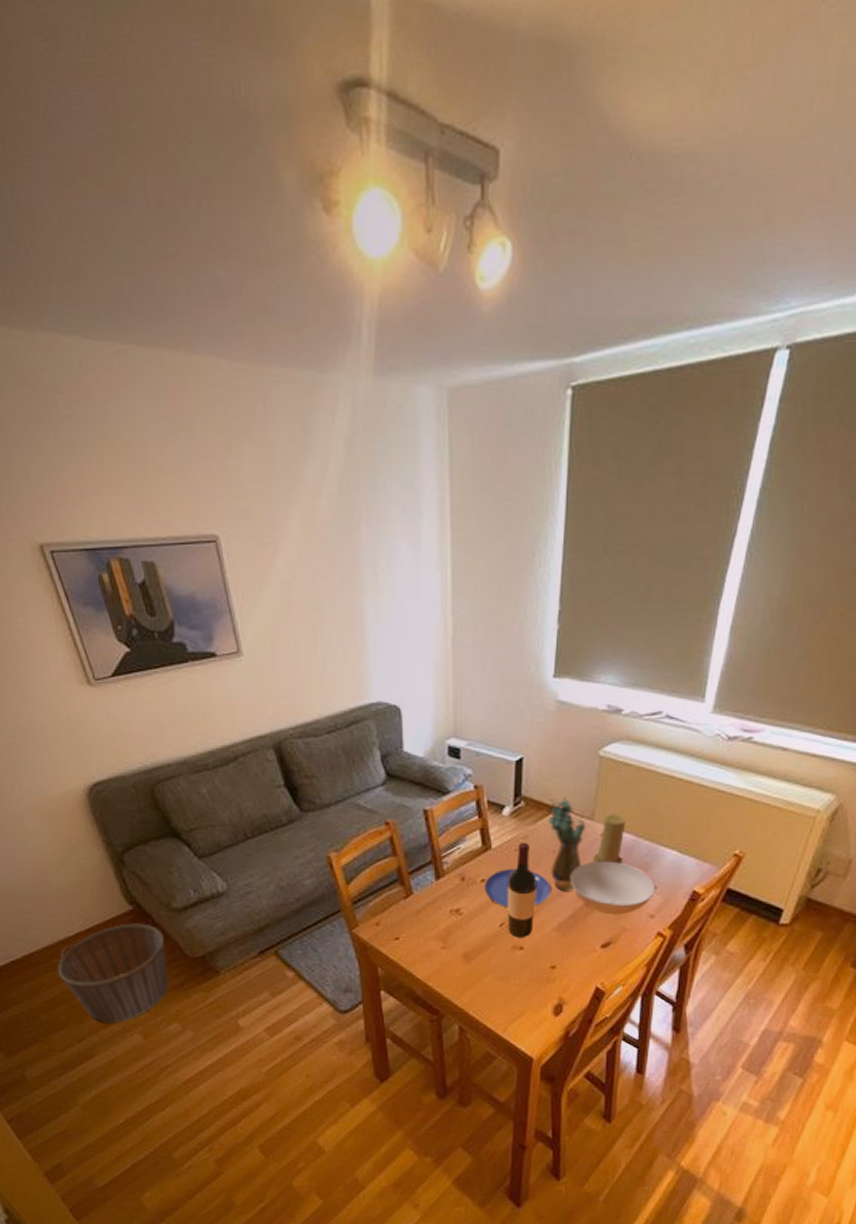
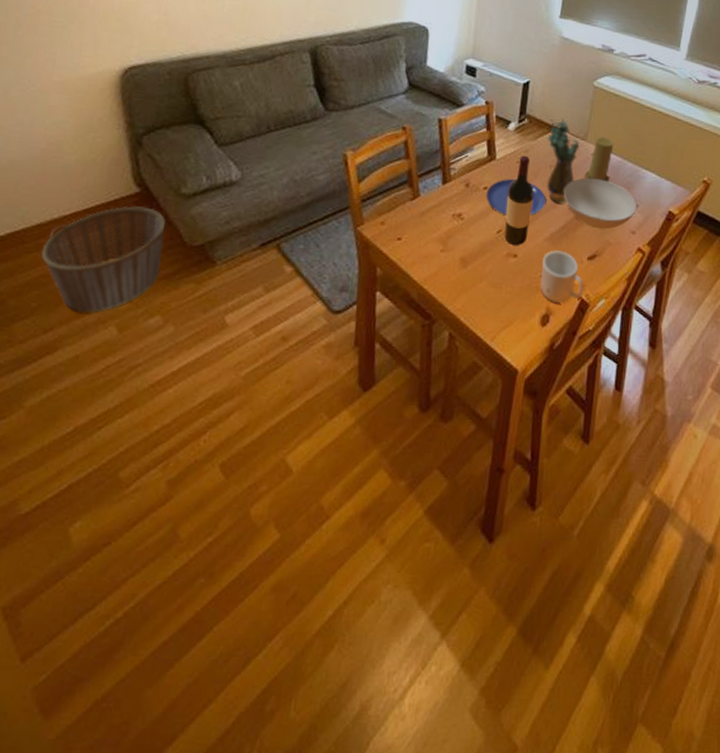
mug: none [550,940,599,992] -> present [539,250,584,303]

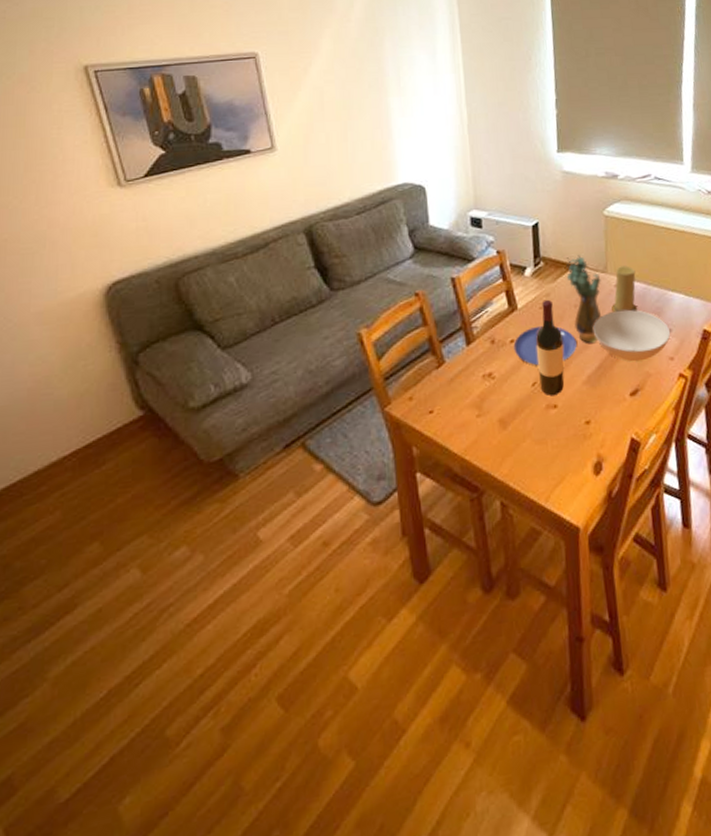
basket: present [41,206,167,314] -> none [43,430,178,560]
mug: present [539,250,584,303] -> none [583,392,632,448]

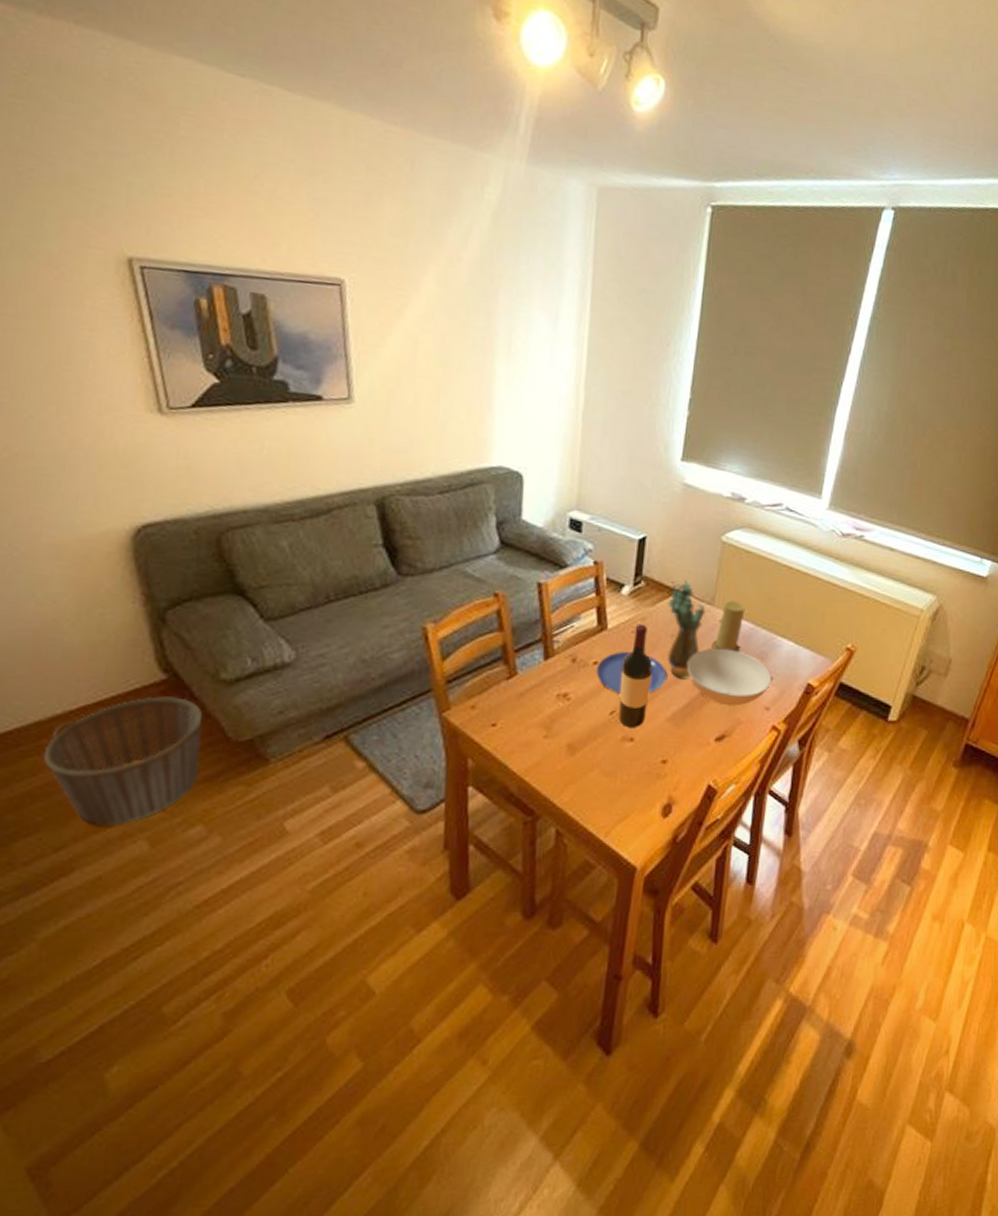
basket: none [43,430,178,560] -> present [43,696,204,827]

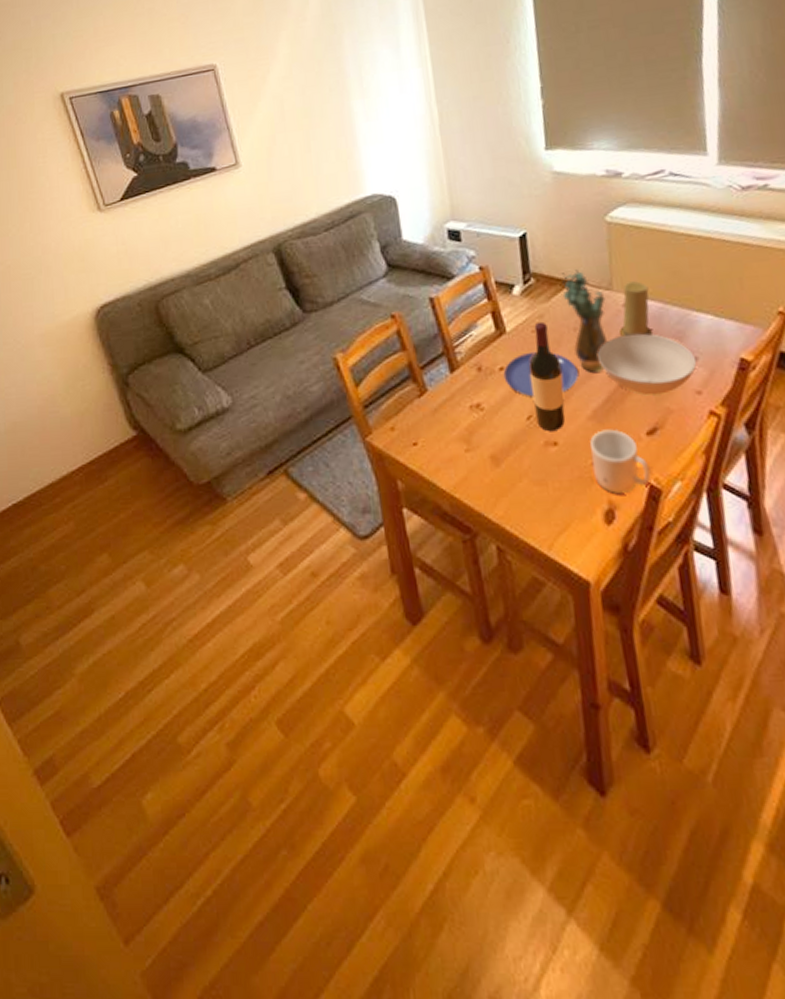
basket: present [43,696,204,827] -> none [58,450,173,570]
mug: none [660,732,712,790] -> present [589,429,651,494]

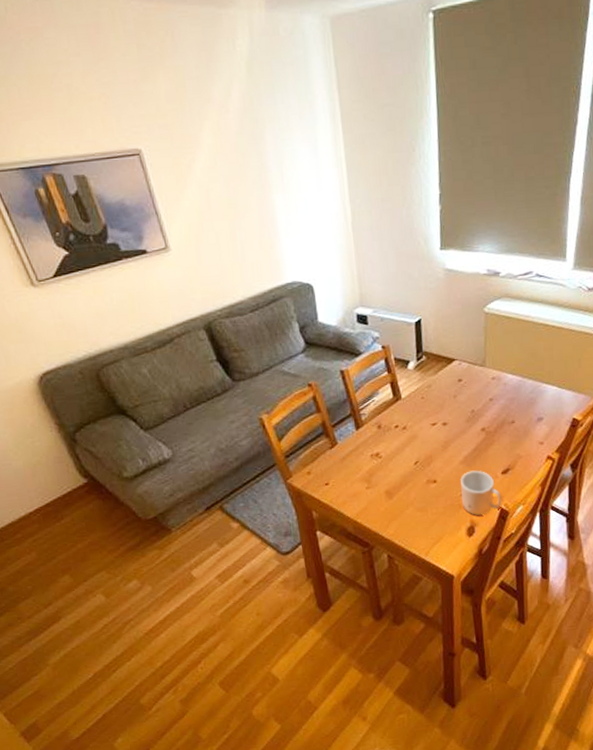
plate: present [503,351,578,397] -> none [398,413,455,448]
wine bottle: present [528,321,566,431] -> none [417,390,444,472]
vase: present [561,270,608,372] -> none [447,350,479,429]
bowl: present [597,333,697,396] -> none [470,400,542,446]
candle: present [618,281,652,337] -> none [487,360,512,402]

